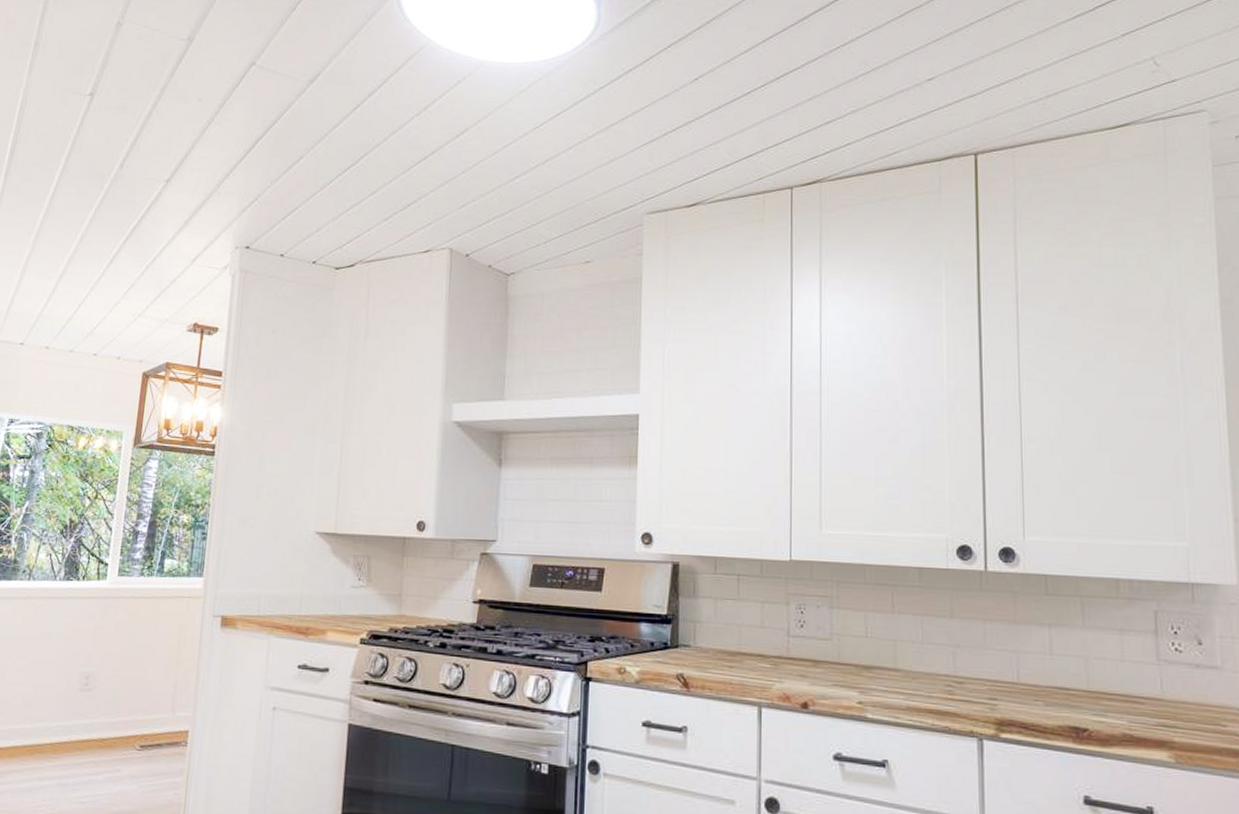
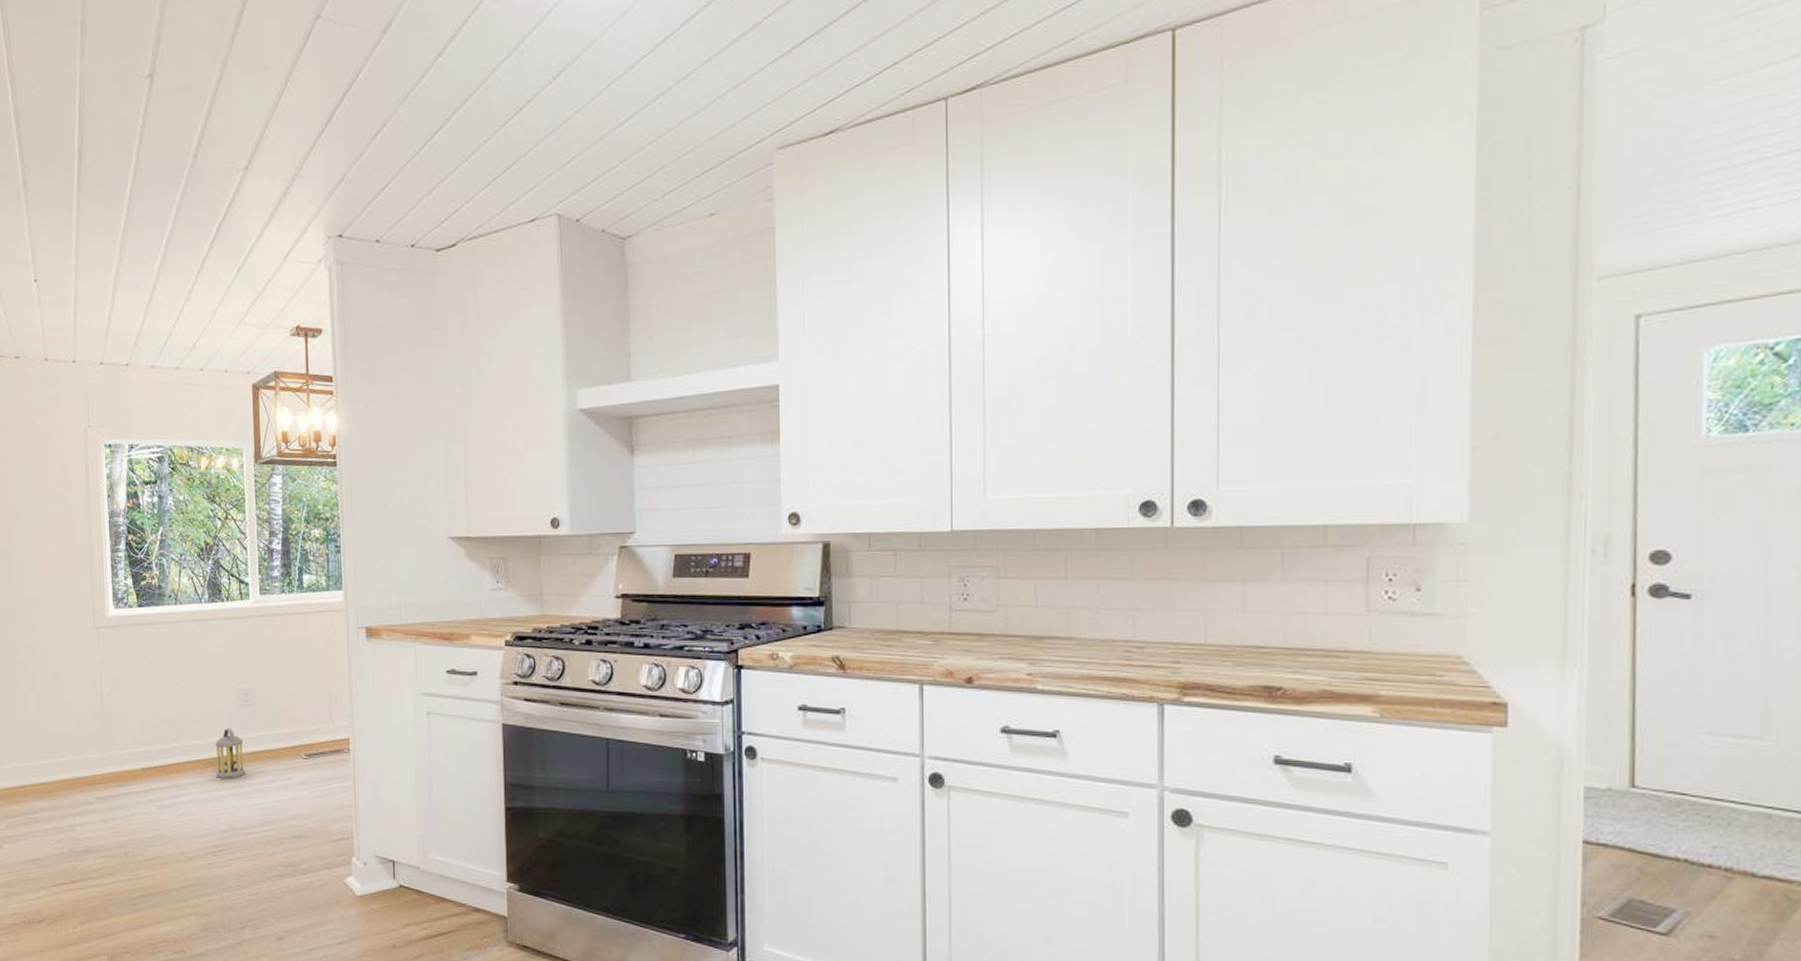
lantern: none [40,712,76,767] -> present [215,728,245,778]

